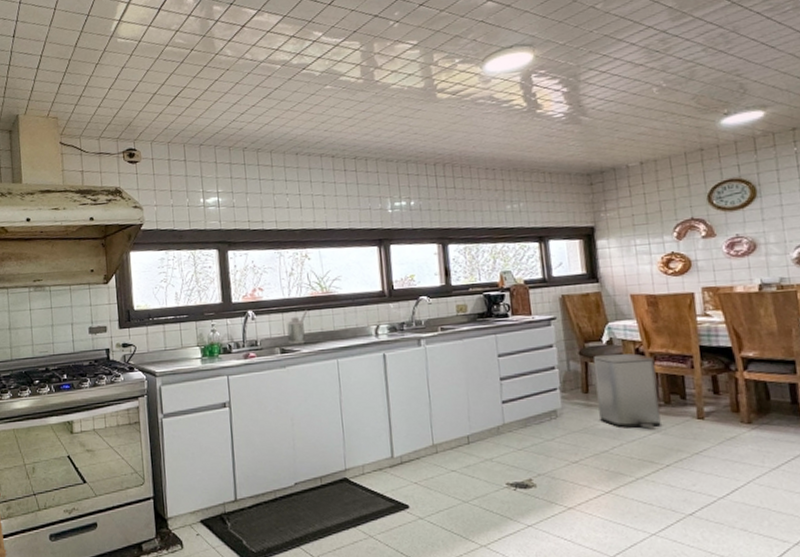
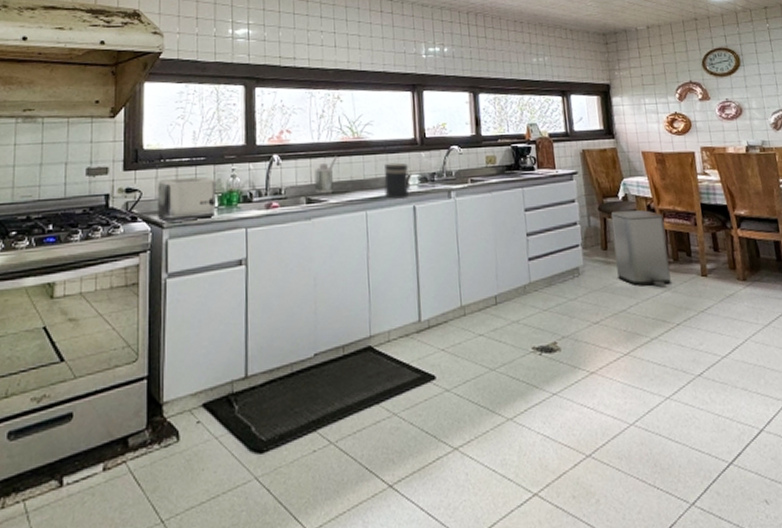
toaster: none [149,332,200,372] -> present [156,176,217,222]
cylinder: none [353,314,378,348] -> present [383,162,409,200]

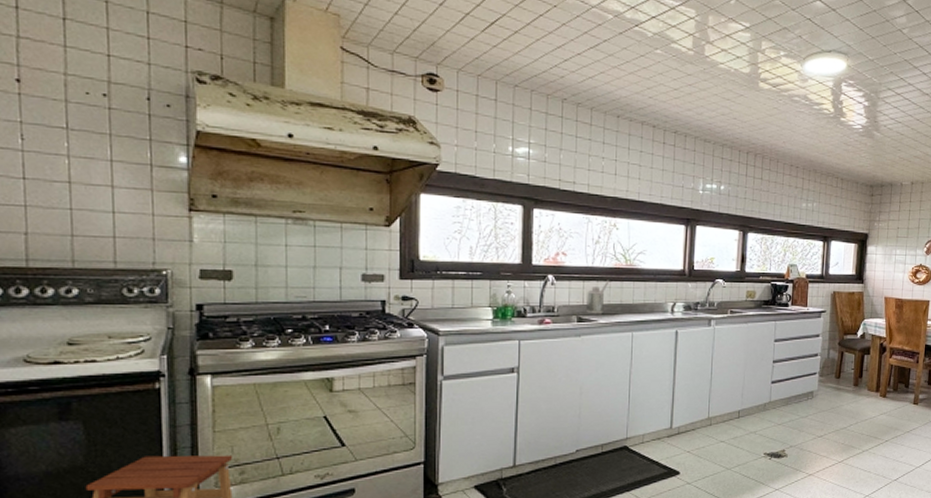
toaster: present [156,176,217,222] -> none [433,290,492,330]
cylinder: present [383,162,409,200] -> none [650,290,676,325]
pedal bin: present [610,210,671,286] -> none [845,346,892,409]

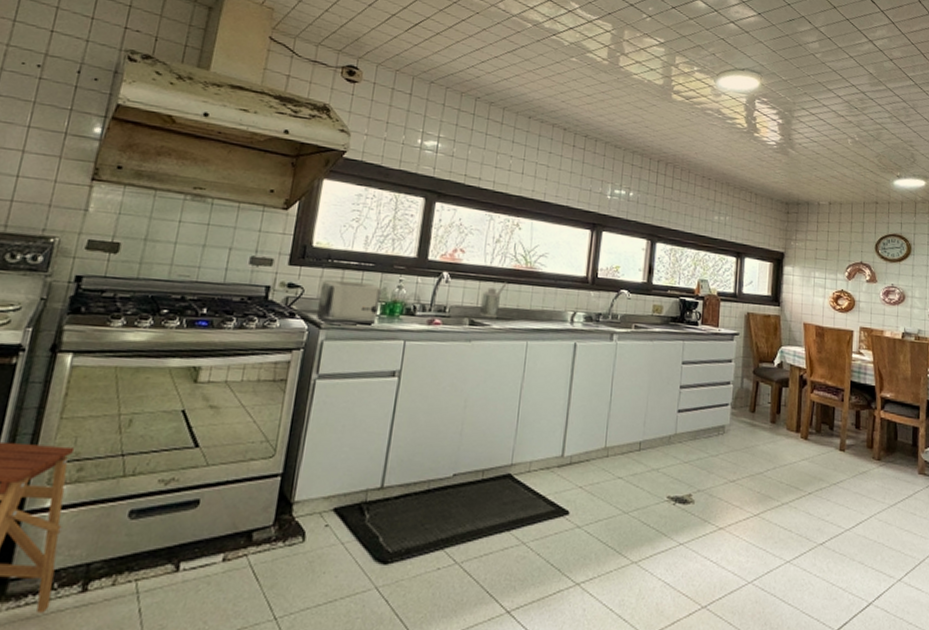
toaster: none [433,290,492,330] -> present [316,280,383,326]

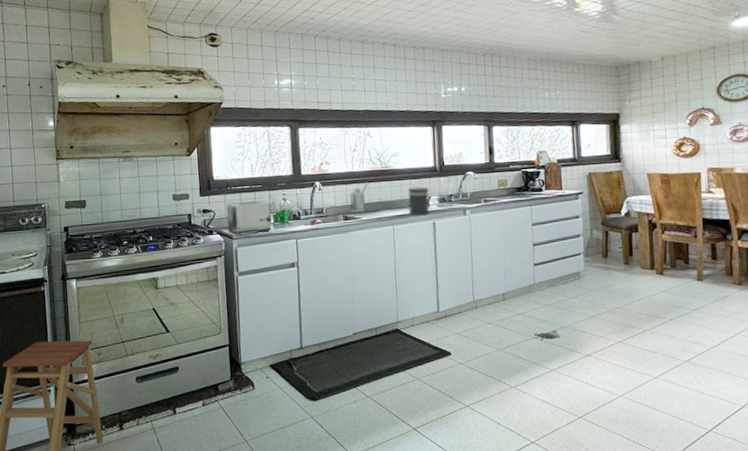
cylinder: none [547,297,577,336] -> present [407,186,430,217]

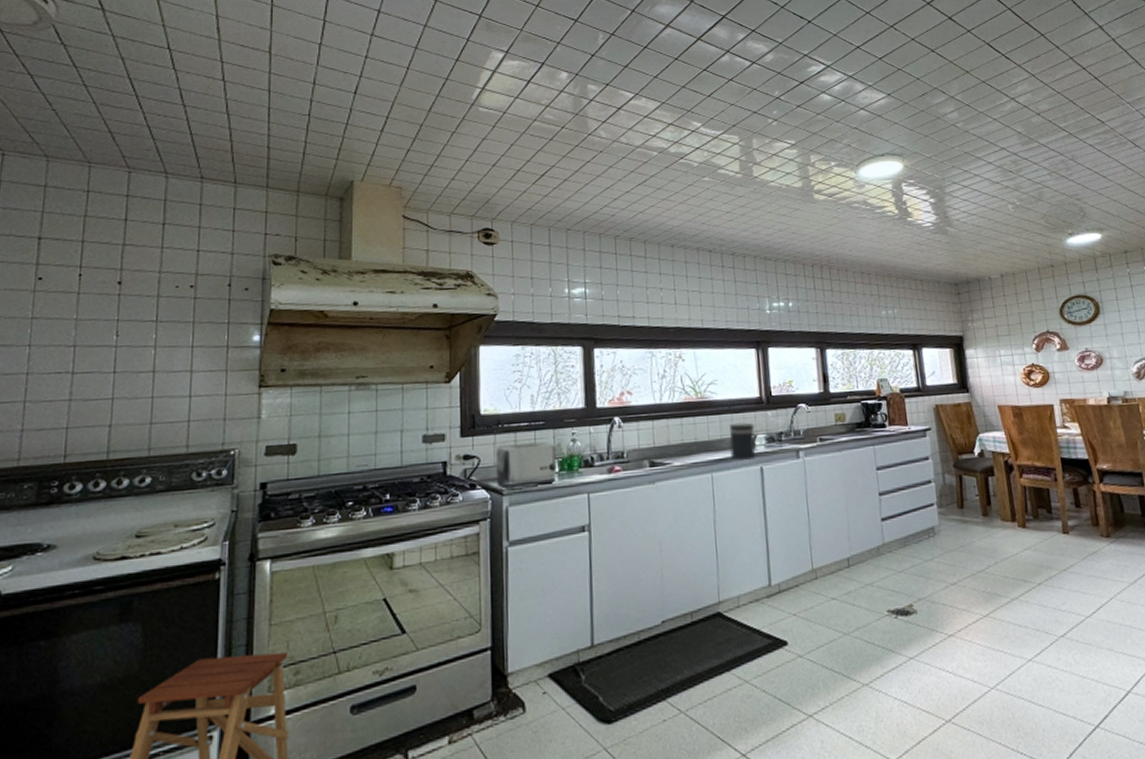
soap dispenser: present [350,181,369,213] -> none [657,416,681,457]

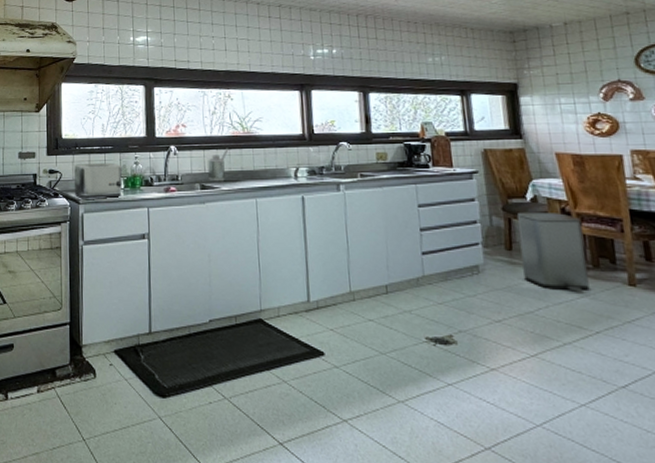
soap dispenser: none [657,416,681,457] -> present [208,148,229,182]
cylinder: present [729,422,756,461] -> none [272,156,298,190]
pedal bin: none [966,466,1031,545] -> present [516,211,590,290]

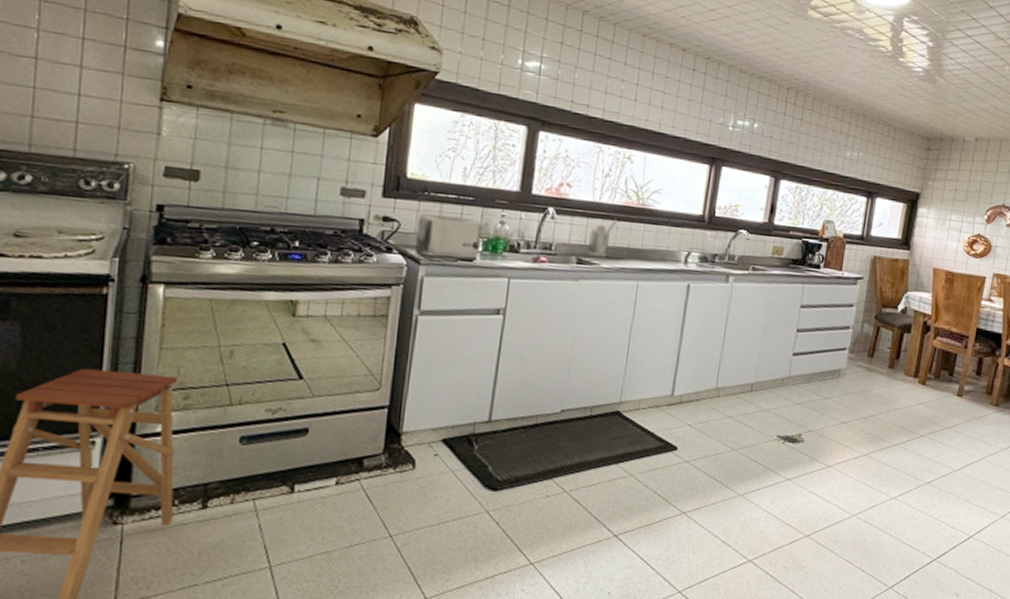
pedal bin: present [516,211,590,290] -> none [876,321,937,398]

